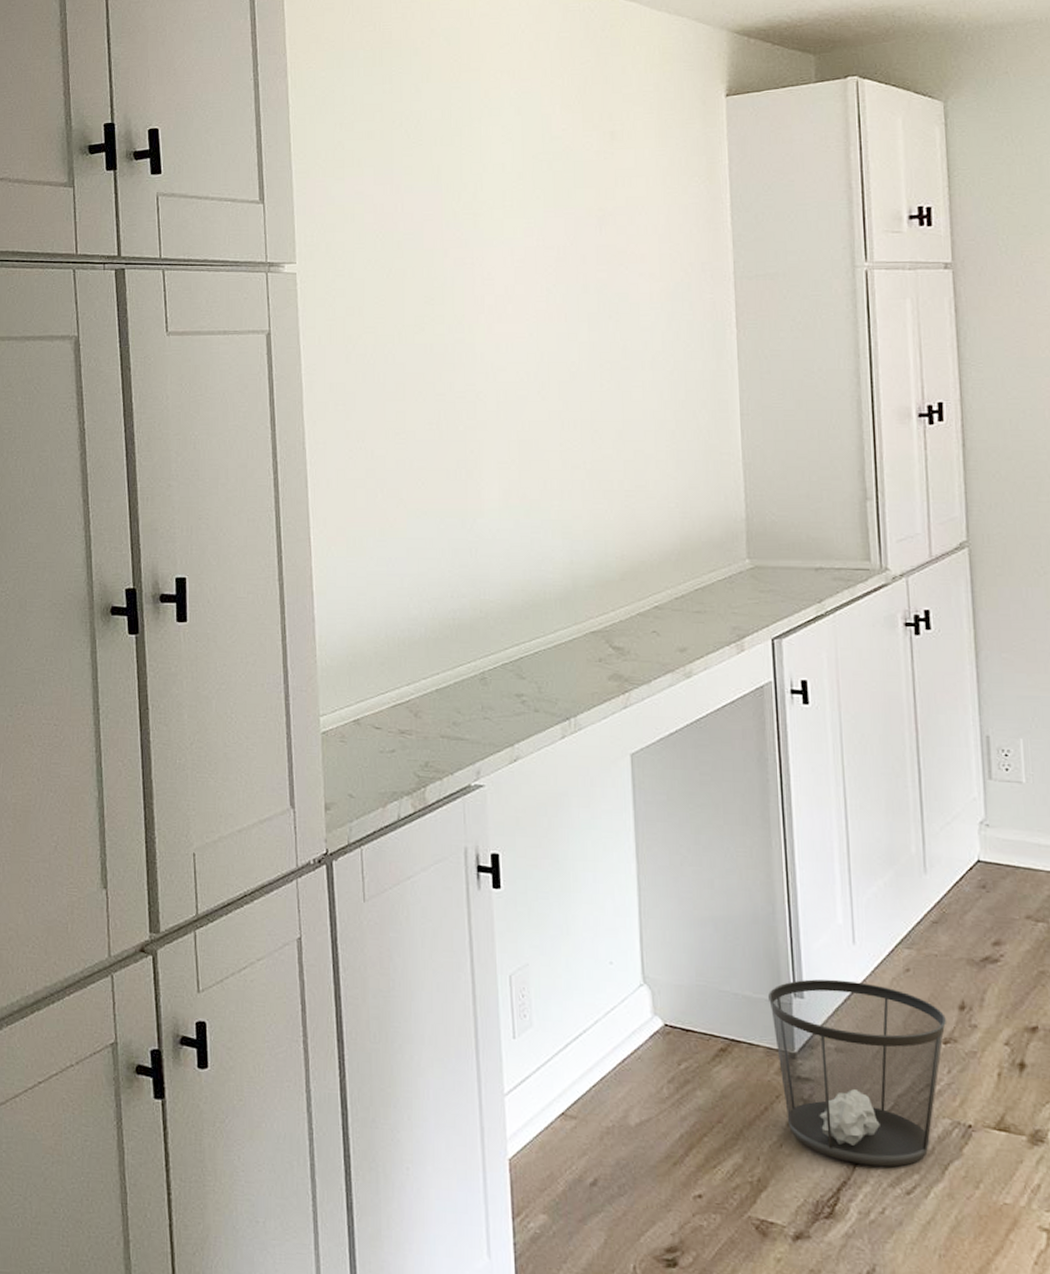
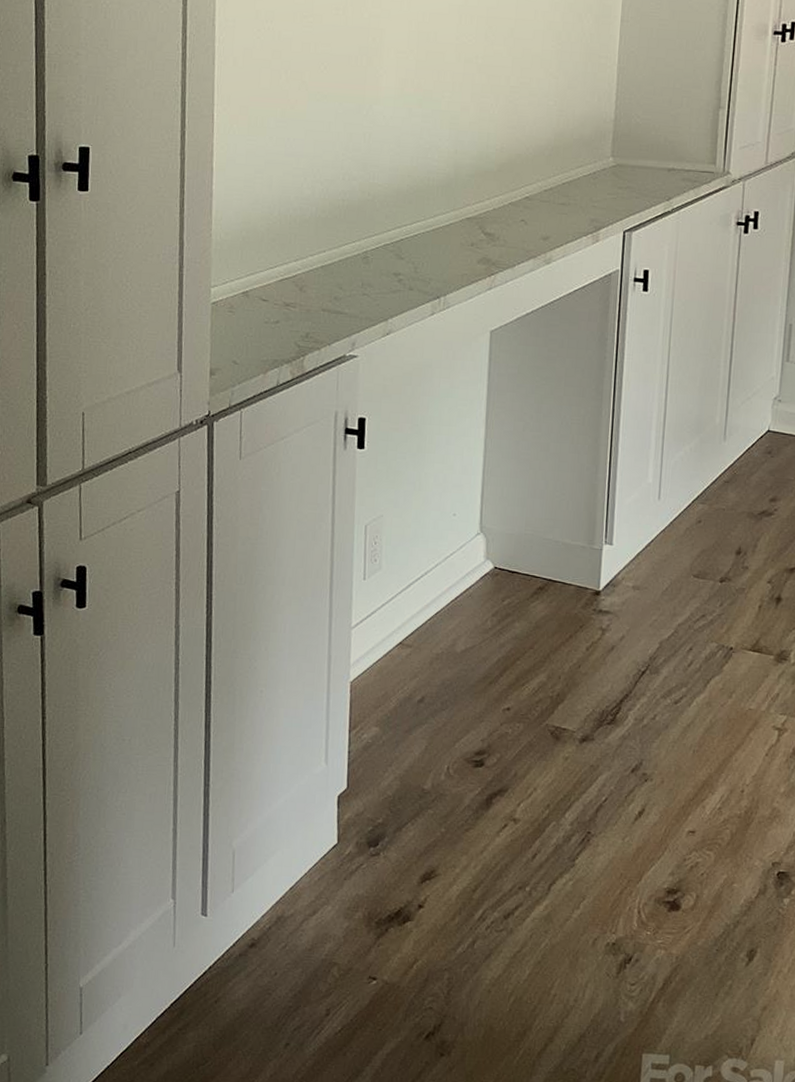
waste bin: present [767,979,946,1167] -> none [583,529,725,682]

